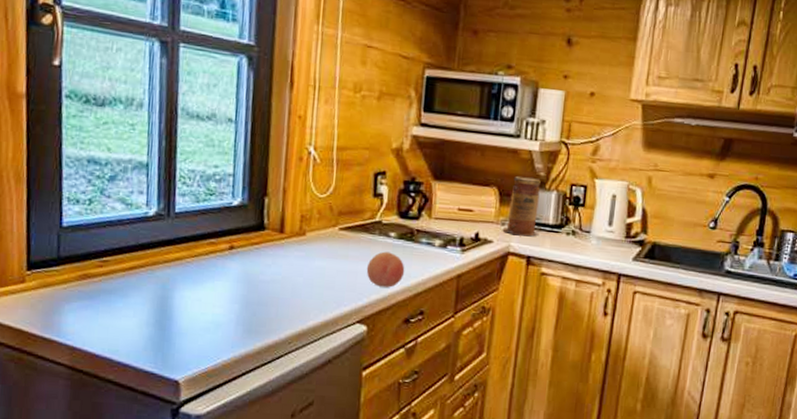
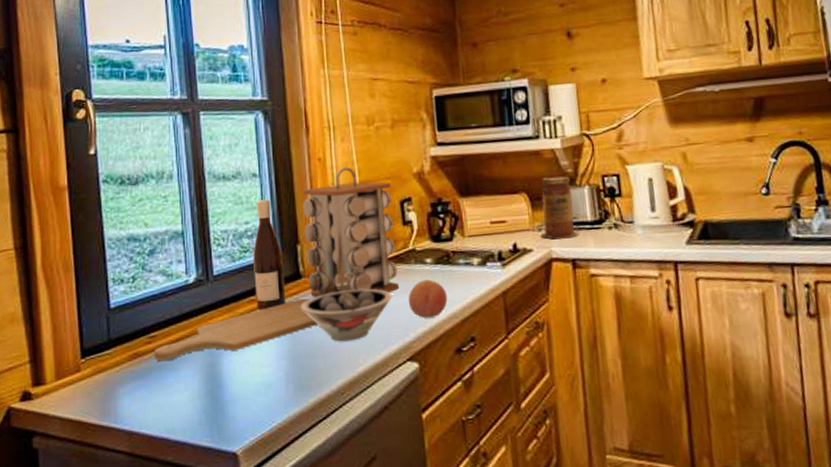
chopping board: none [104,249,275,288] -> present [154,299,317,362]
bottle: none [216,146,249,254] -> present [253,199,286,310]
bowl: none [261,231,352,297] -> present [301,271,392,342]
spice rack: none [271,129,368,258] -> present [302,167,400,298]

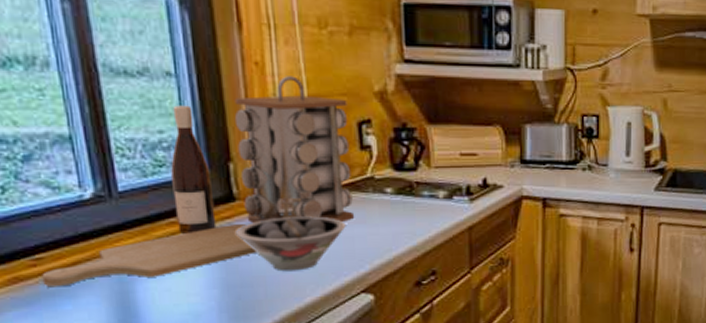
fruit: present [408,279,448,318] -> none [364,210,409,250]
canister: present [540,176,580,240] -> none [512,110,553,177]

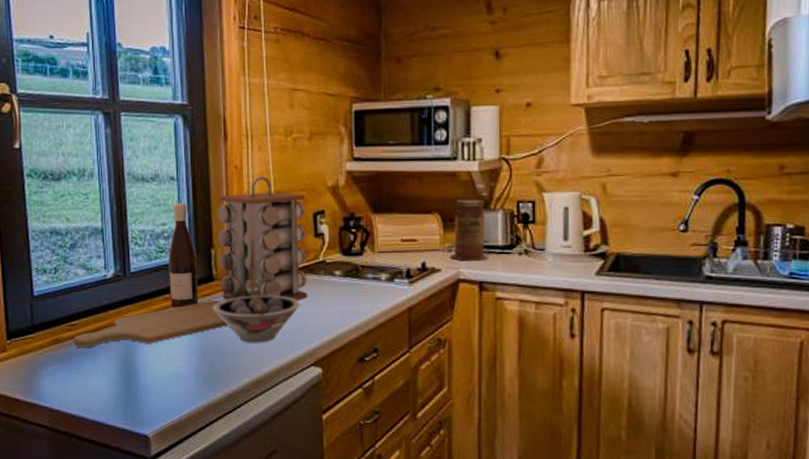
canister: none [512,110,553,177] -> present [449,199,490,261]

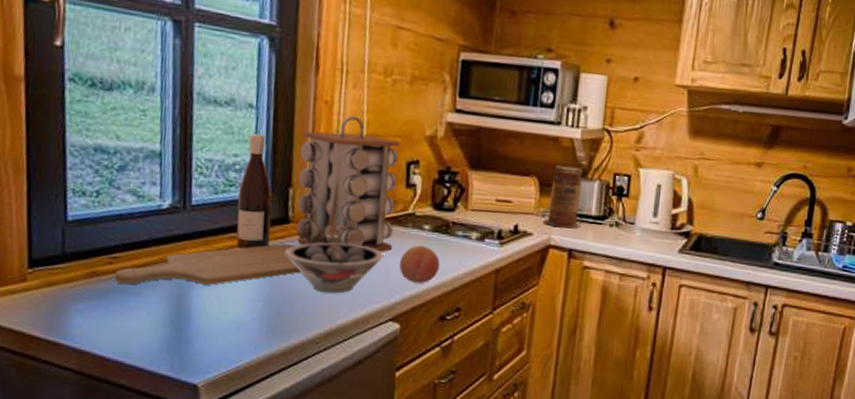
fruit: none [315,291,354,327] -> present [399,245,440,283]

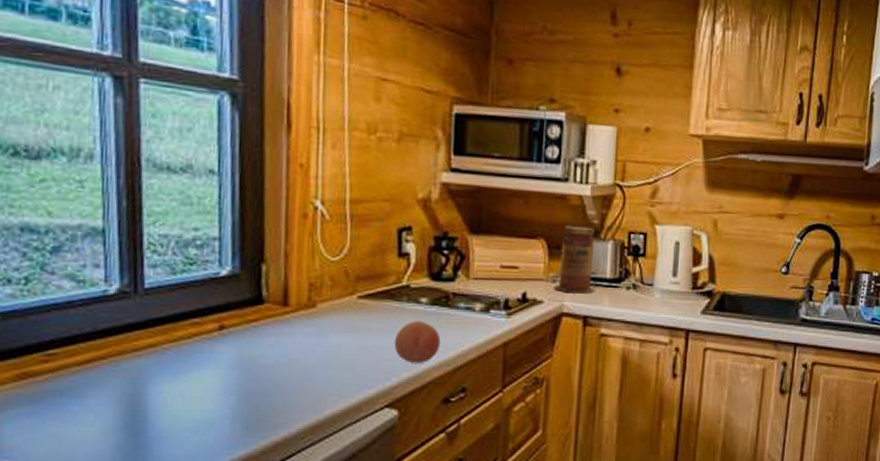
chopping board: present [114,244,301,285] -> none [52,328,279,386]
bottle: present [236,133,272,249] -> none [200,203,242,336]
bowl: present [285,224,384,294] -> none [260,302,376,381]
spice rack: present [296,115,400,252] -> none [272,179,389,331]

